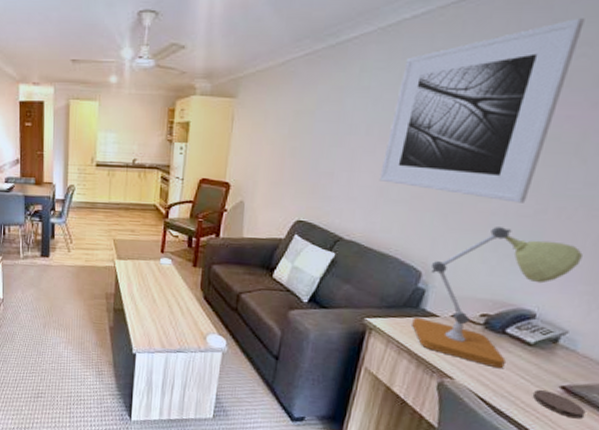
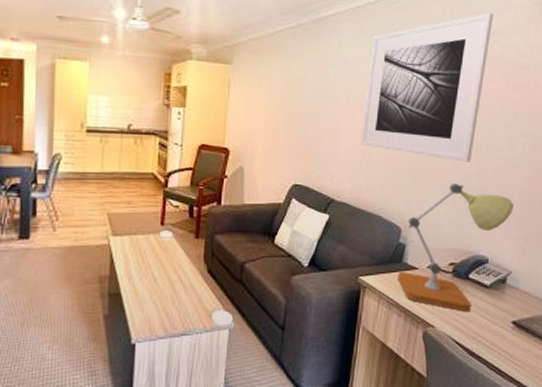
coaster: present [532,389,586,419] -> none [493,326,531,350]

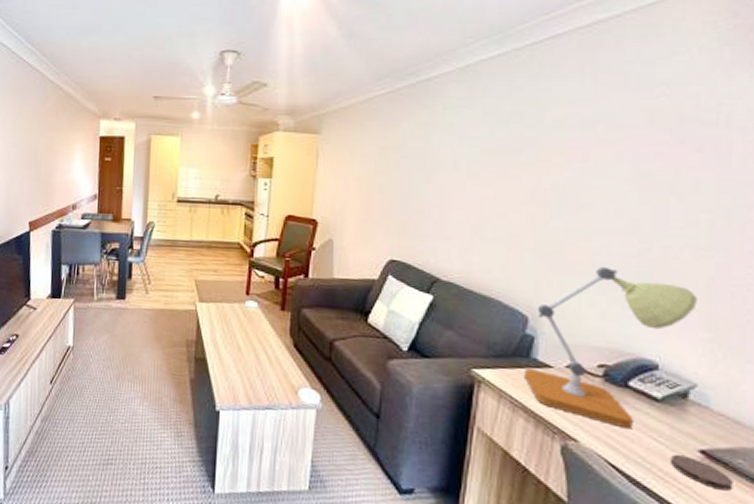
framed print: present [361,13,494,162] -> none [472,60,657,242]
coaster: none [493,326,531,350] -> present [669,454,733,491]

